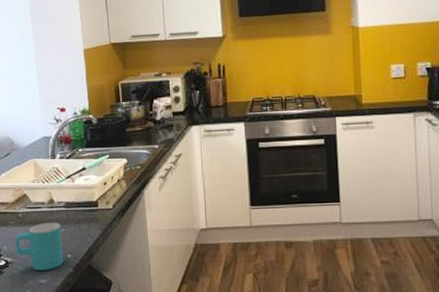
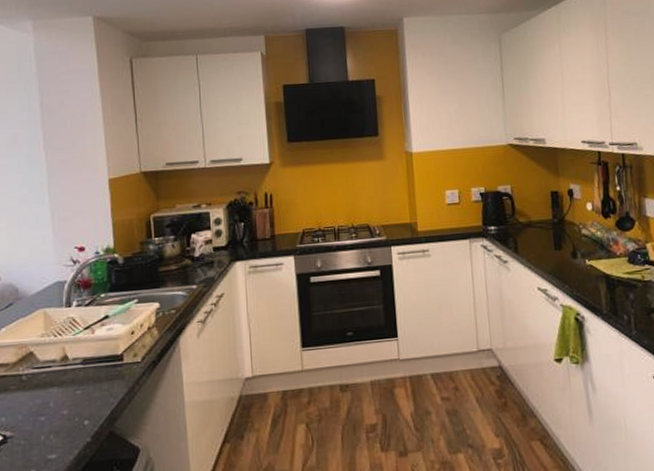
cup: present [16,222,64,270] -> none [17,383,79,444]

